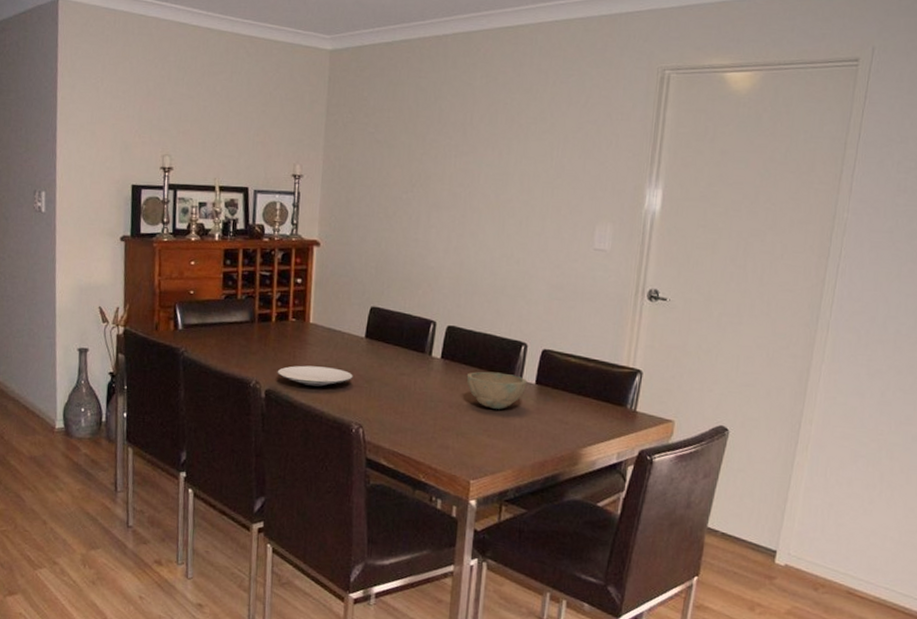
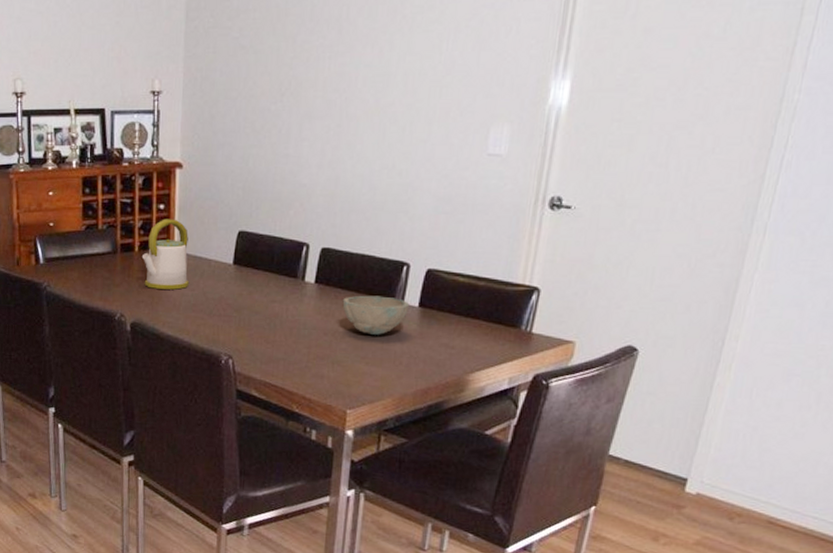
plate: present [277,365,353,387] -> none [142,296,221,318]
kettle: none [278,292,324,360] -> present [141,218,190,290]

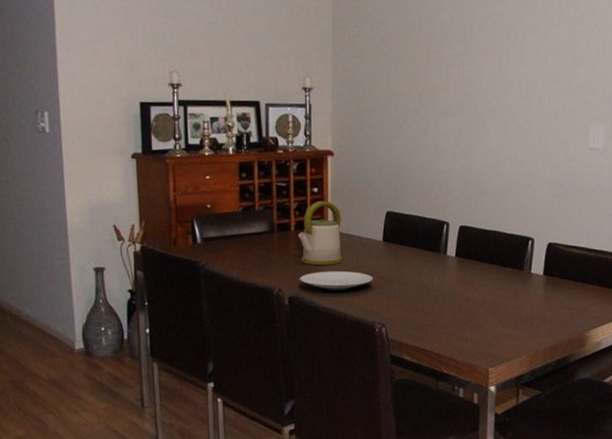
plate: none [142,296,221,318] -> present [299,271,373,291]
bowl: present [342,295,410,335] -> none [480,266,536,300]

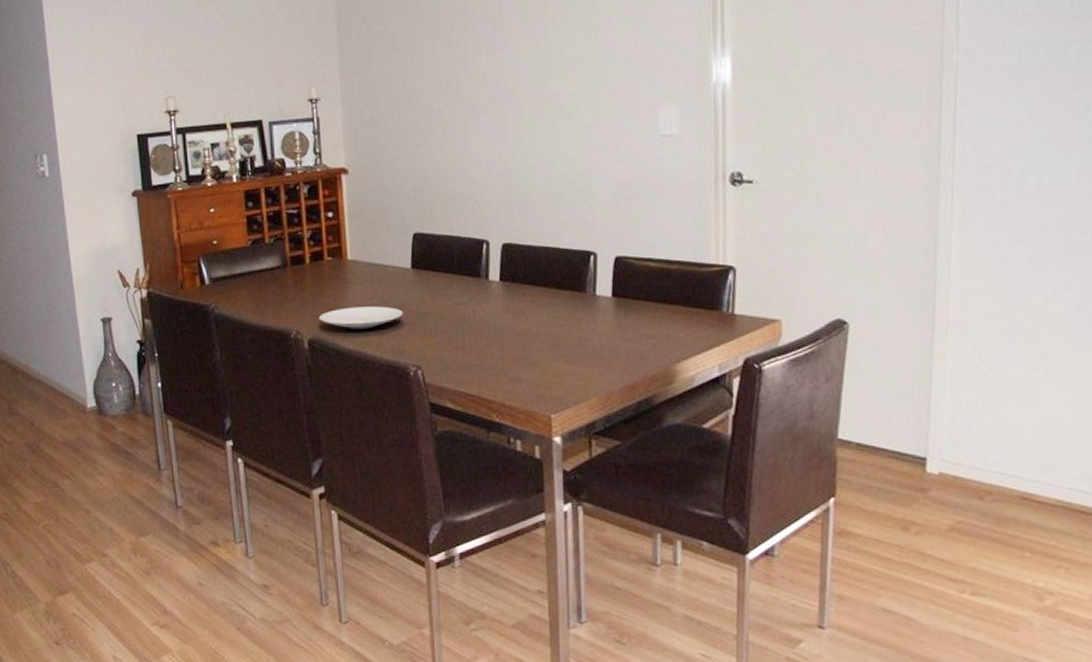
kettle: present [297,201,344,265] -> none [313,226,368,301]

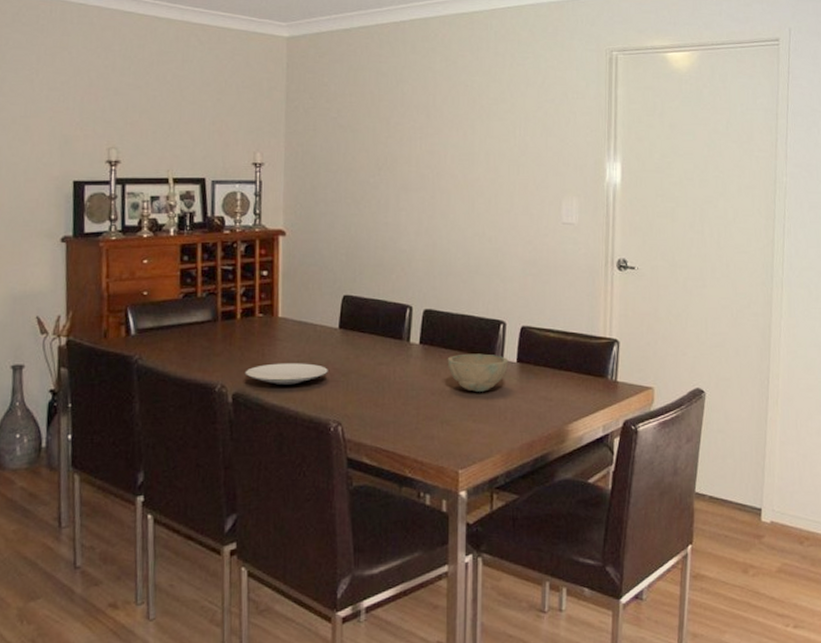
bowl: none [531,288,603,331] -> present [447,353,509,392]

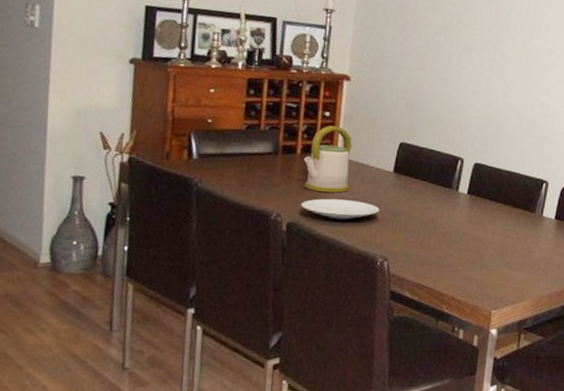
kettle: none [244,285,295,356] -> present [303,125,352,193]
bowl: present [447,353,509,392] -> none [491,207,548,243]

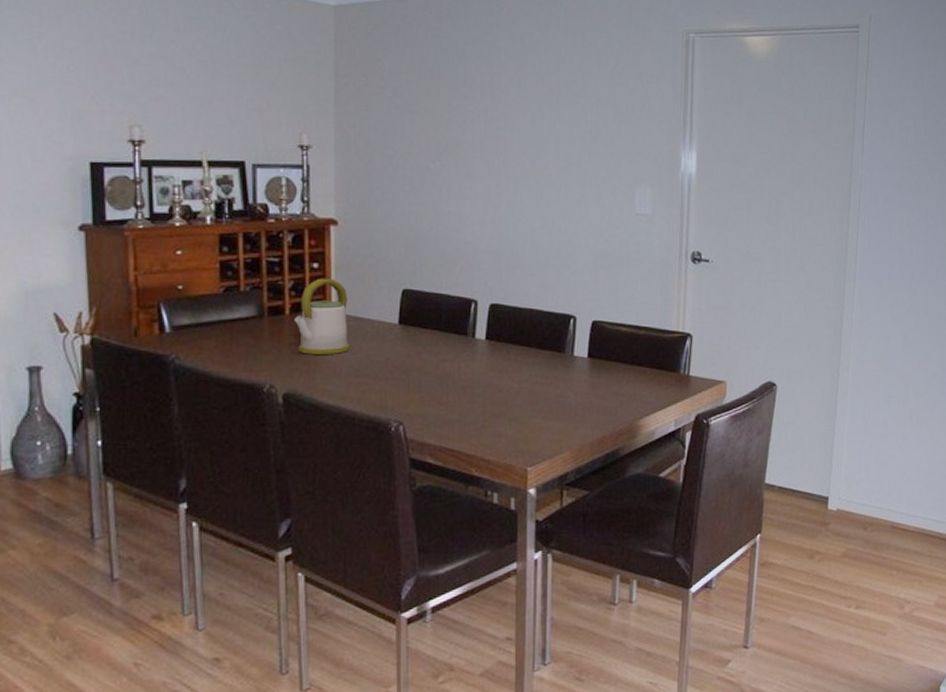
plate: present [300,198,380,221] -> none [296,361,388,385]

